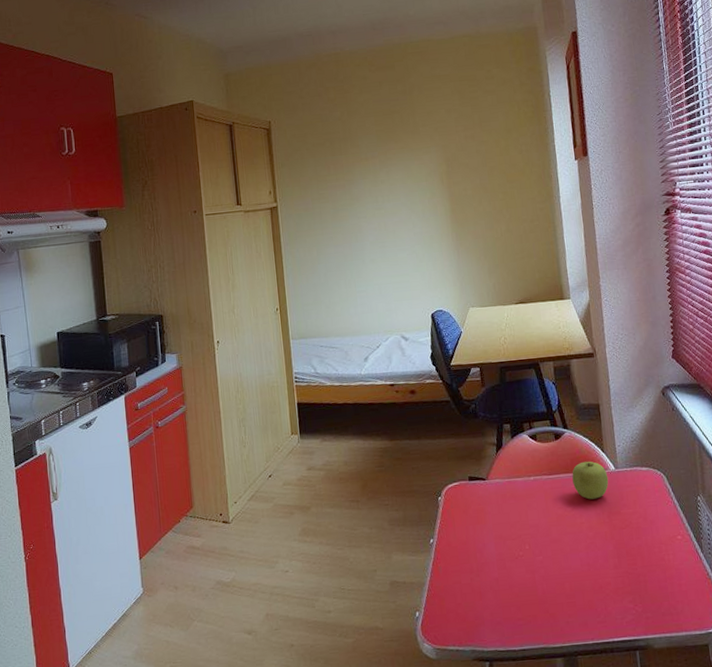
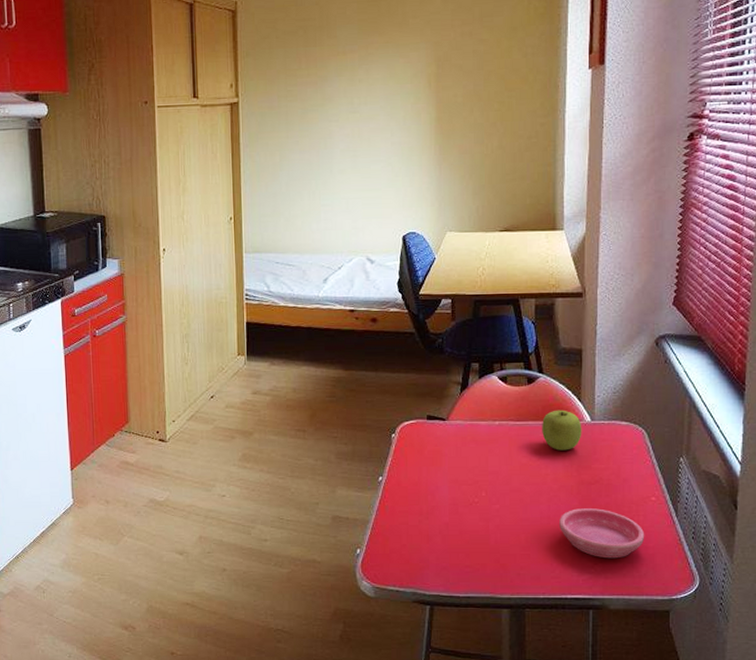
saucer: none [598,551,677,599] -> present [559,508,645,559]

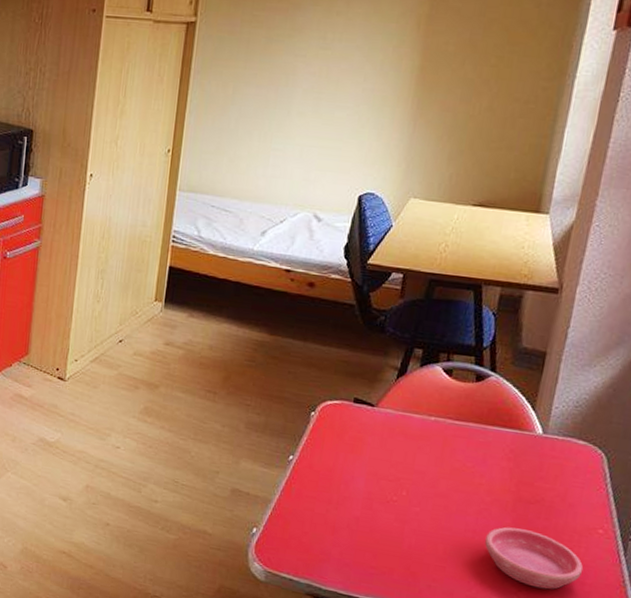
fruit: present [542,410,582,451] -> none [482,415,531,462]

